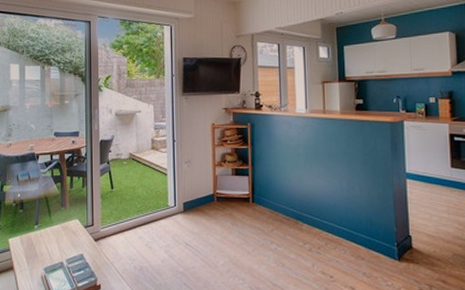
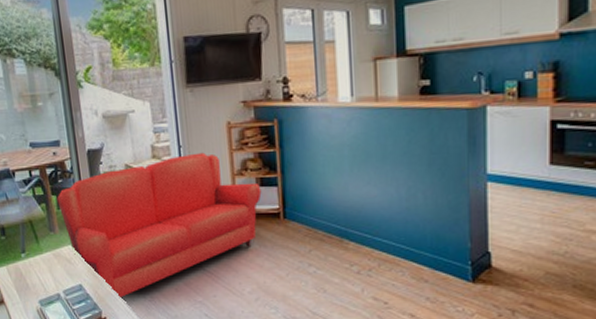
sofa: none [71,146,236,268] -> present [57,152,262,299]

